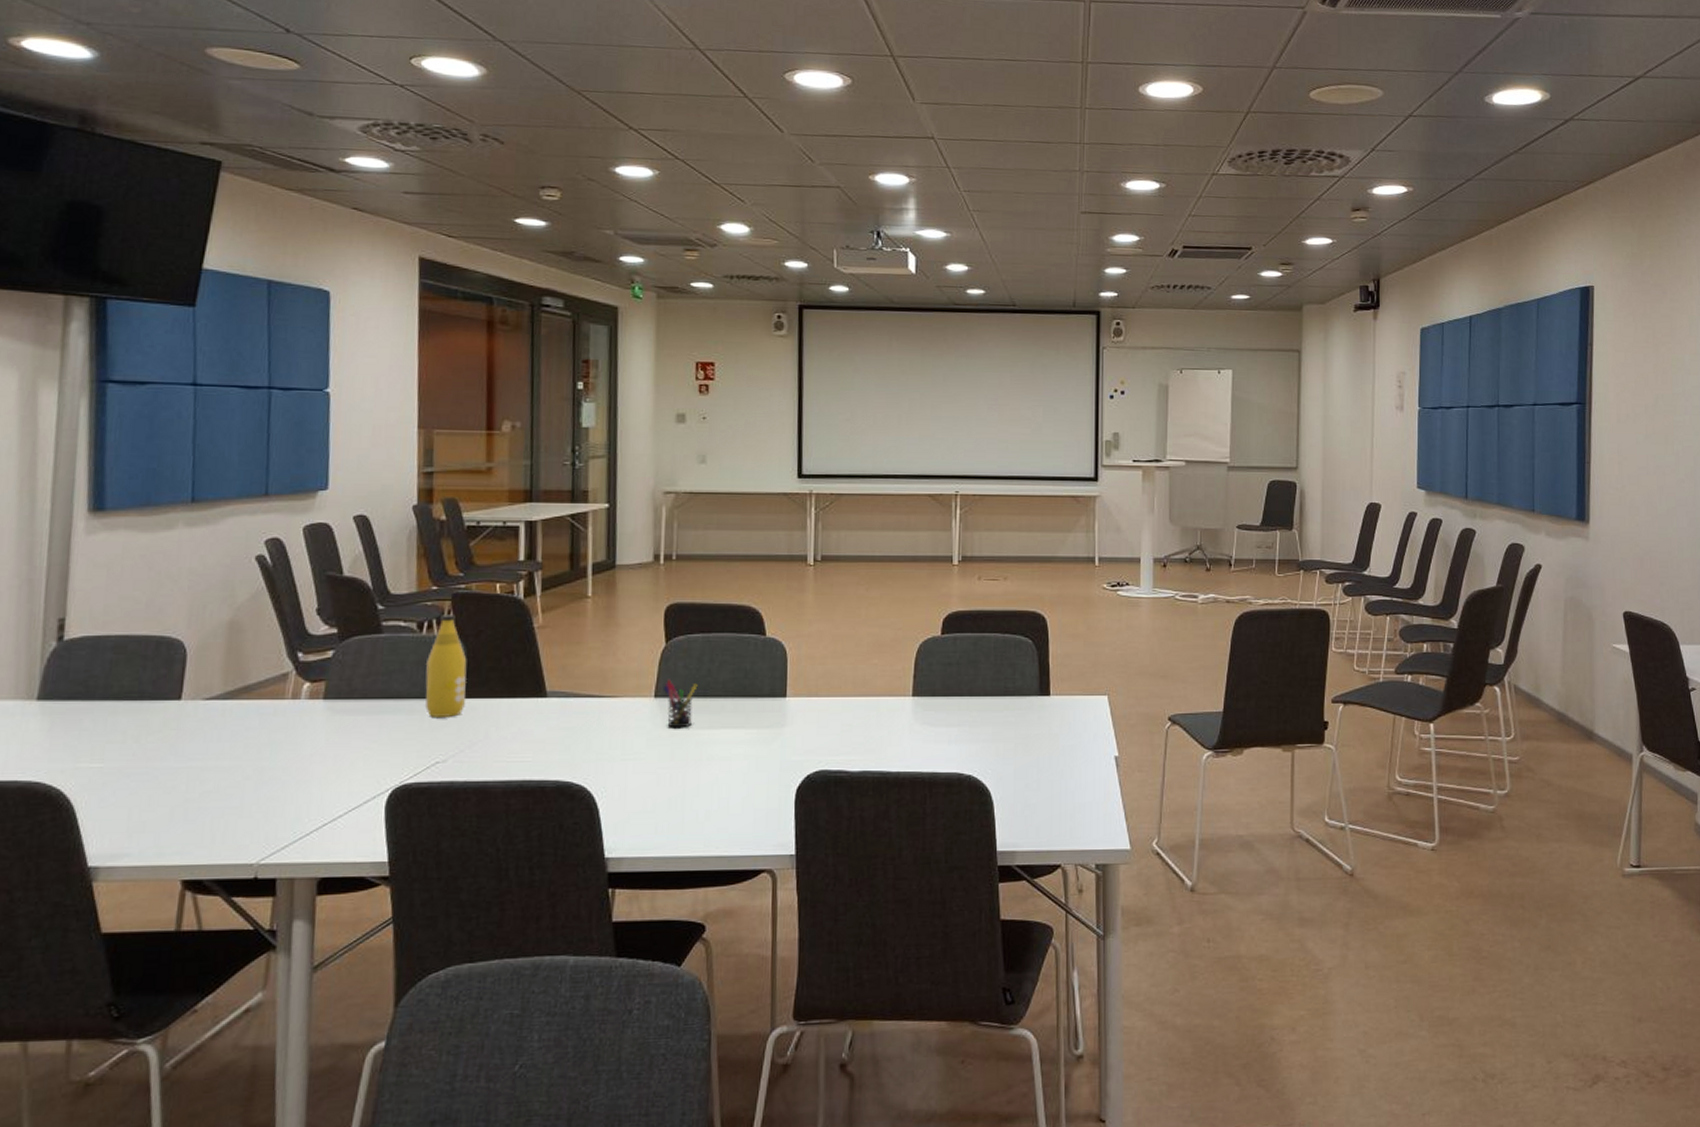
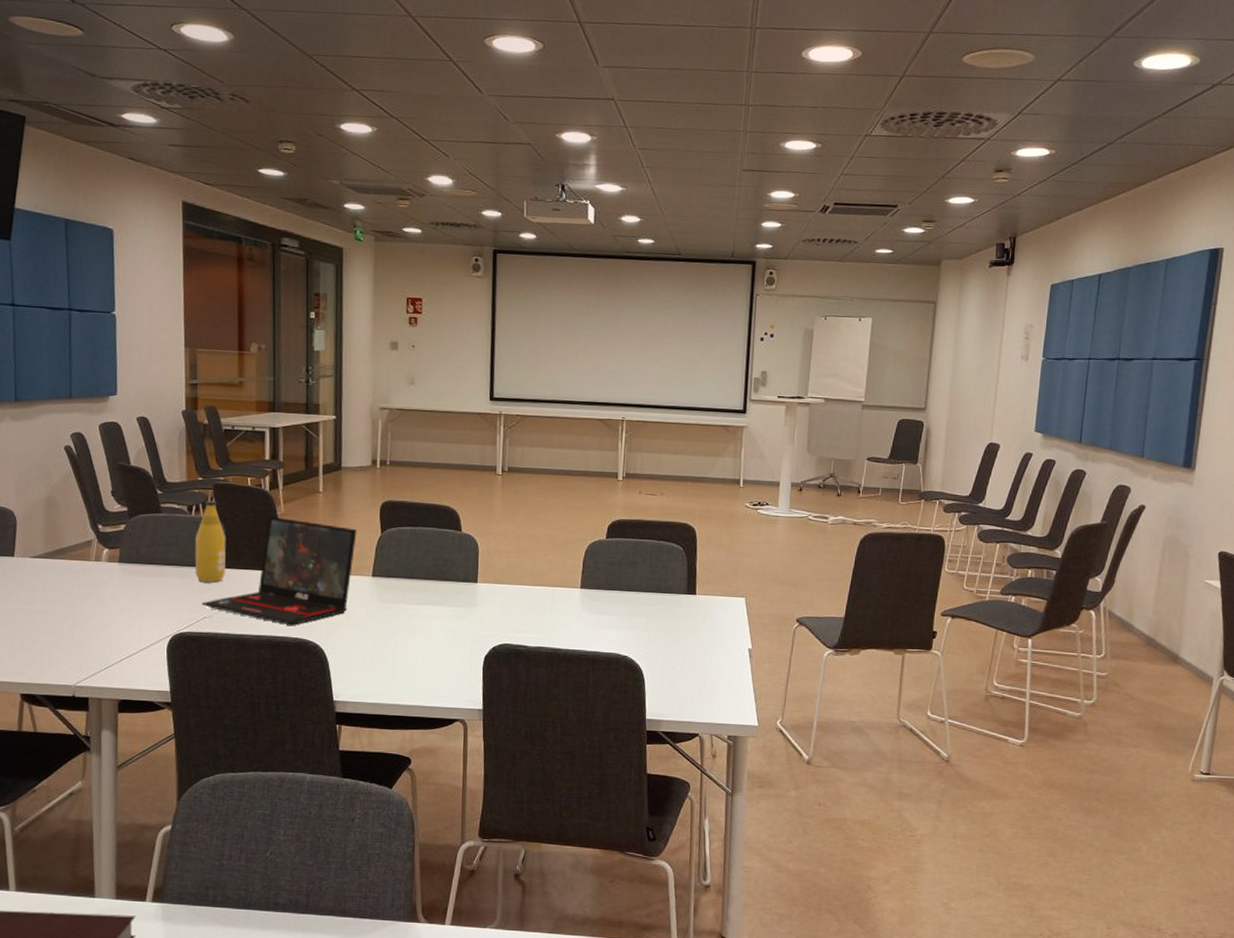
laptop: none [433,630,635,765] -> present [201,516,357,625]
pen holder: present [662,681,698,729] -> none [378,564,406,603]

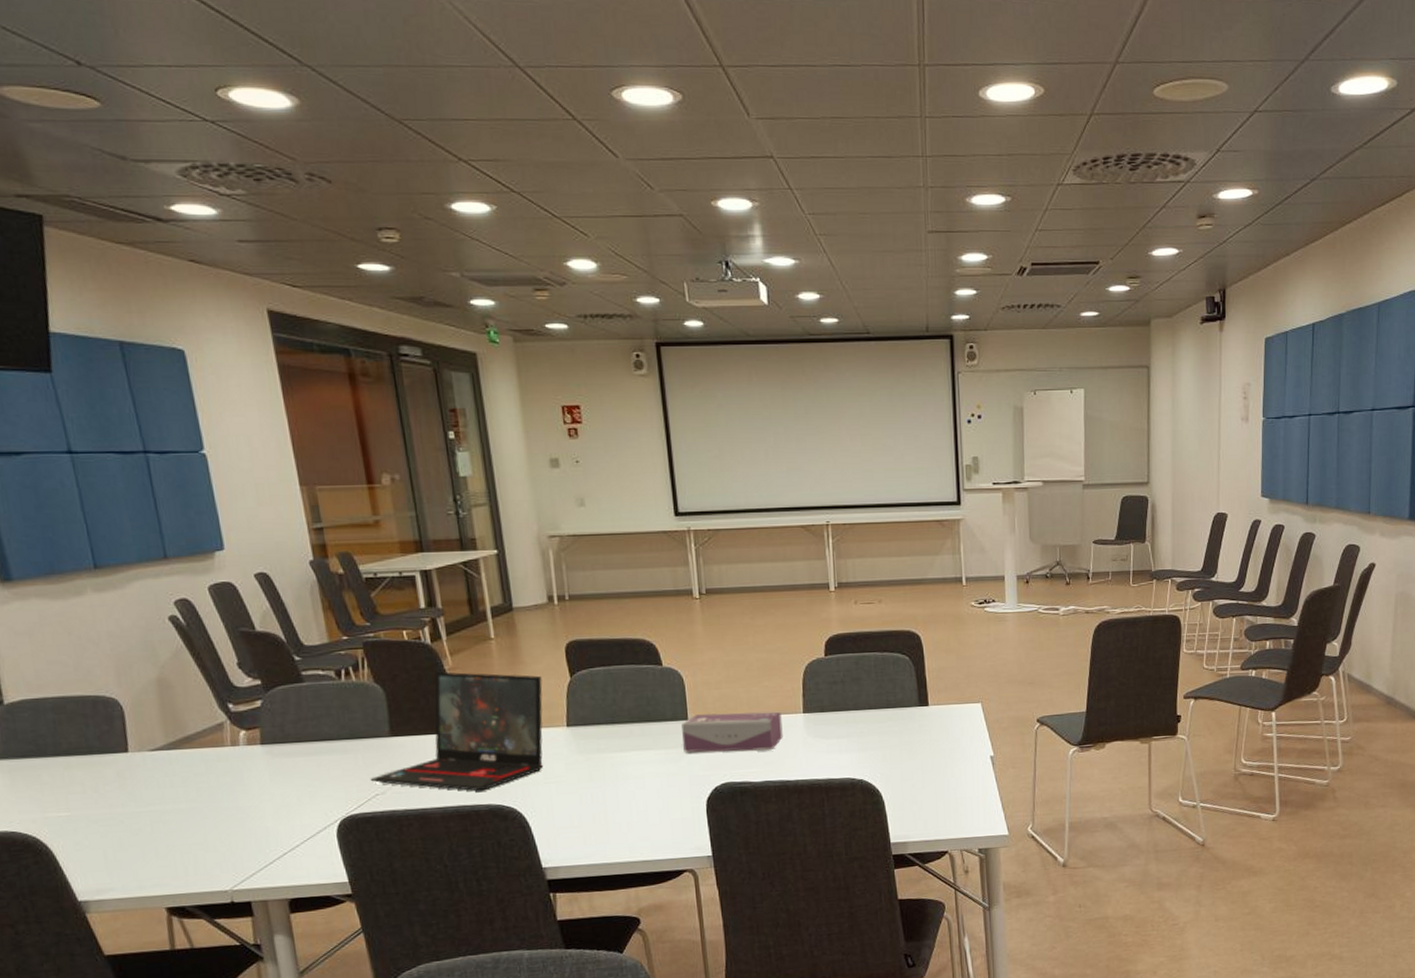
bottle: present [195,500,226,583] -> none [350,661,394,755]
tissue box: none [470,579,561,619] -> present [682,712,783,753]

